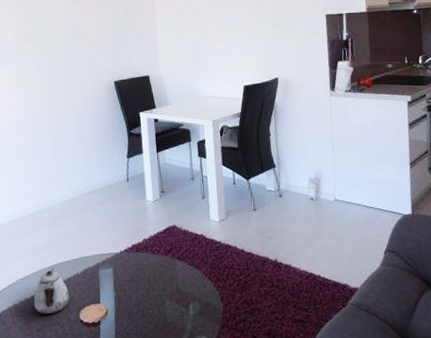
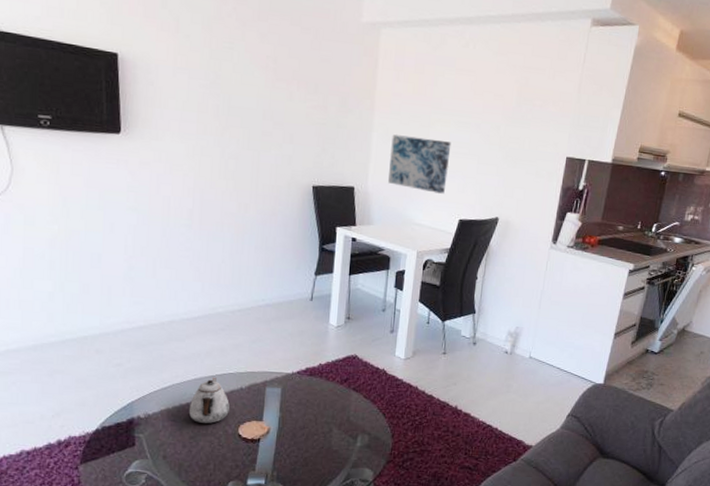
wall art: none [173,22,227,68] -> present [388,134,452,194]

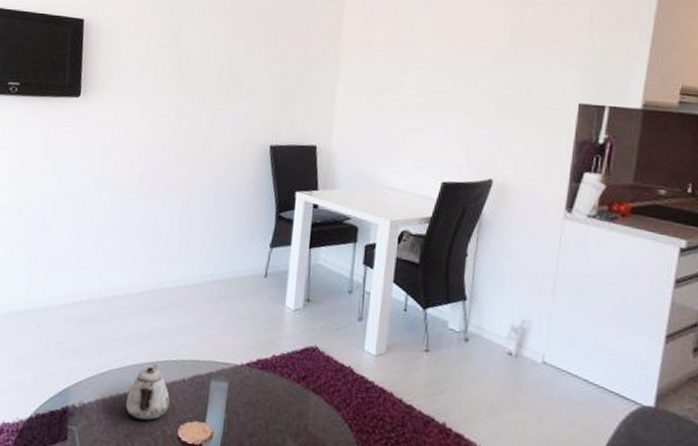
wall art: present [388,134,452,194] -> none [356,86,430,152]

